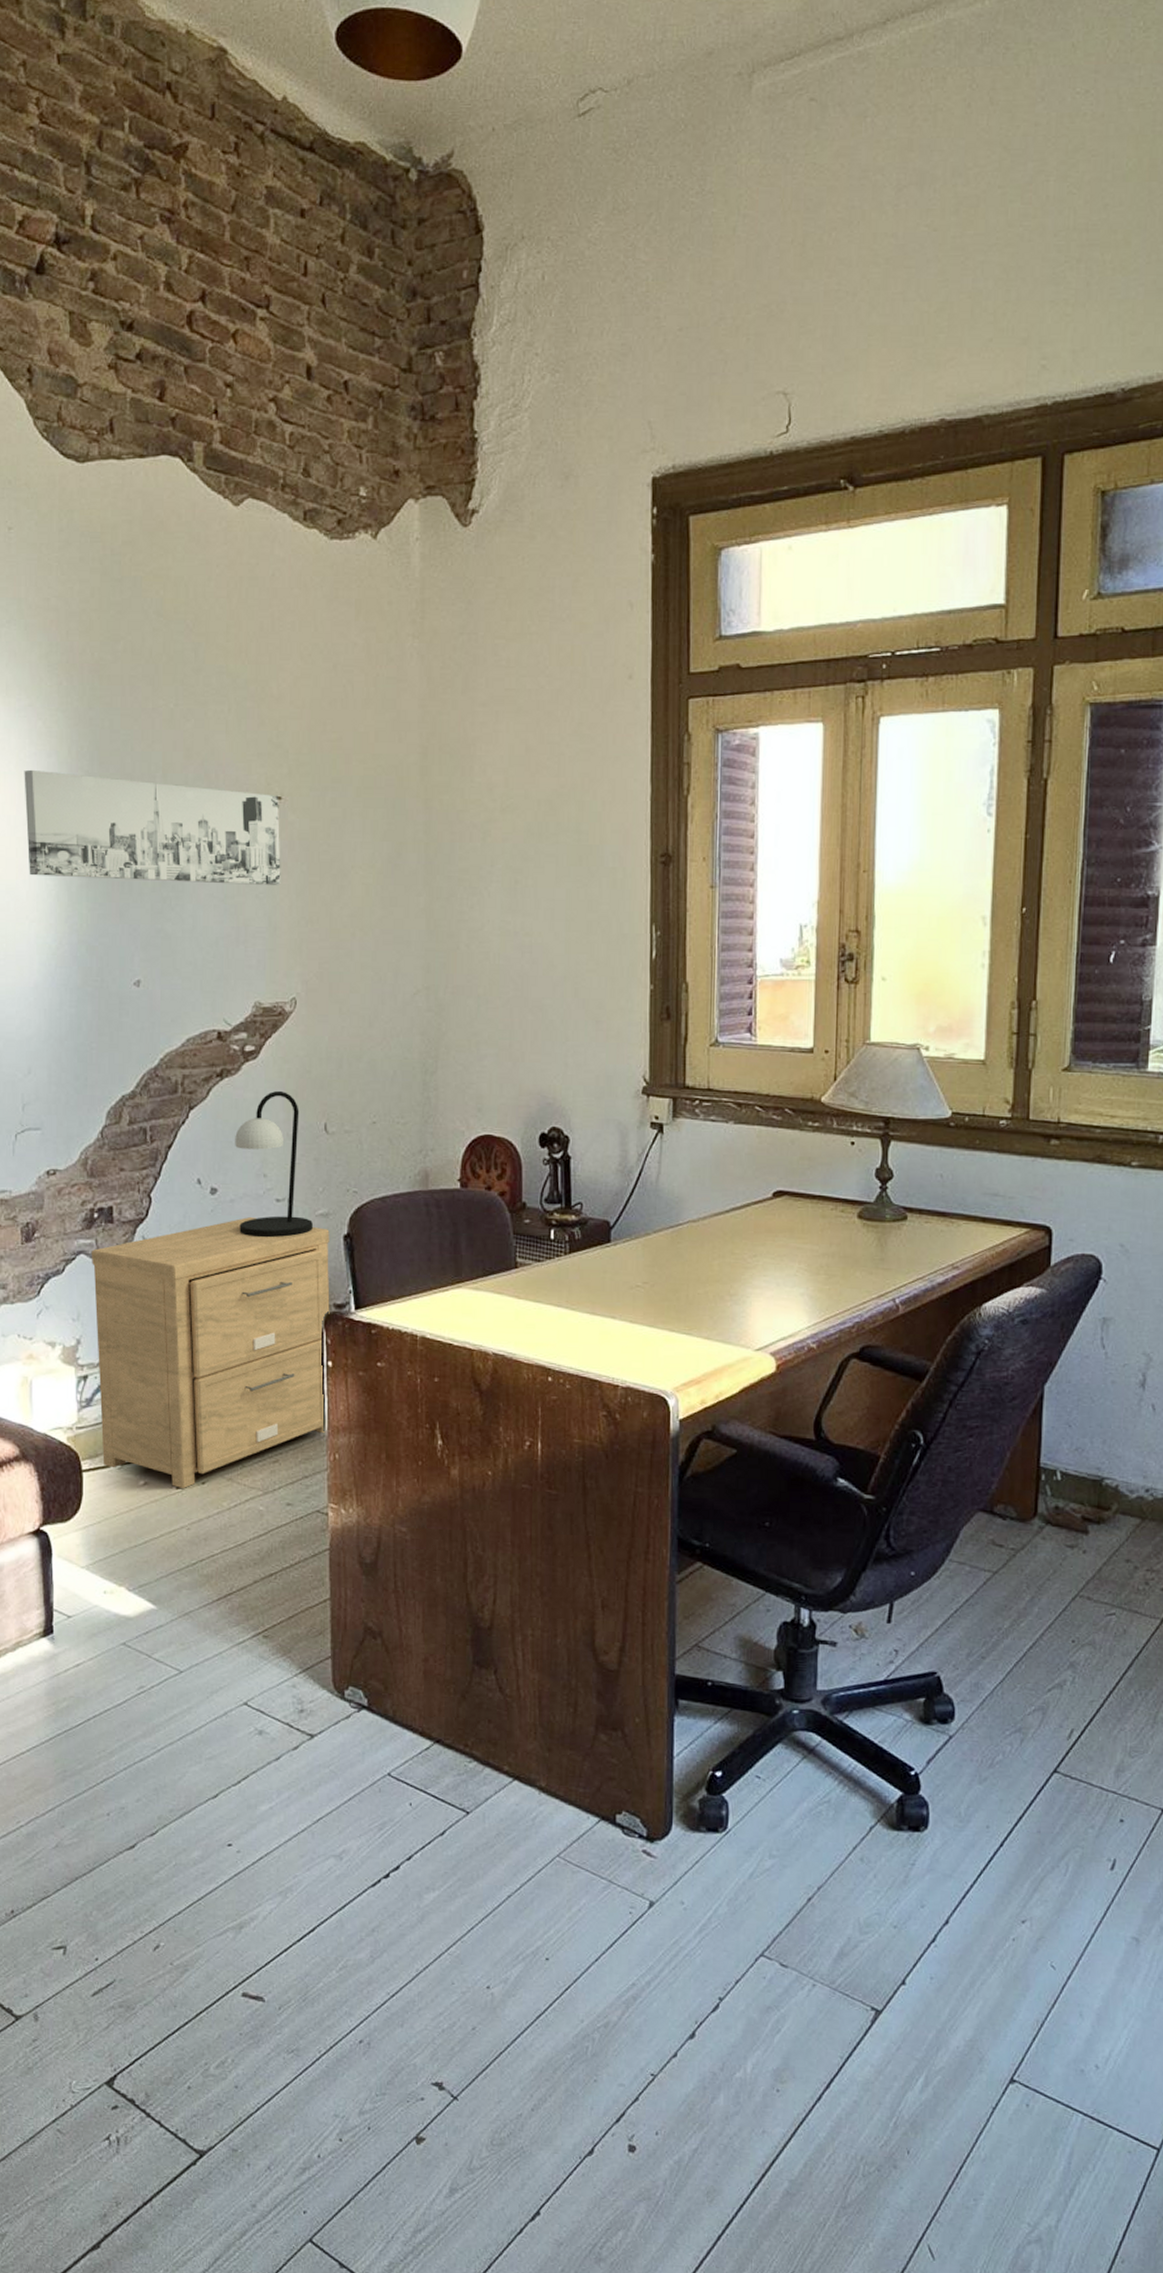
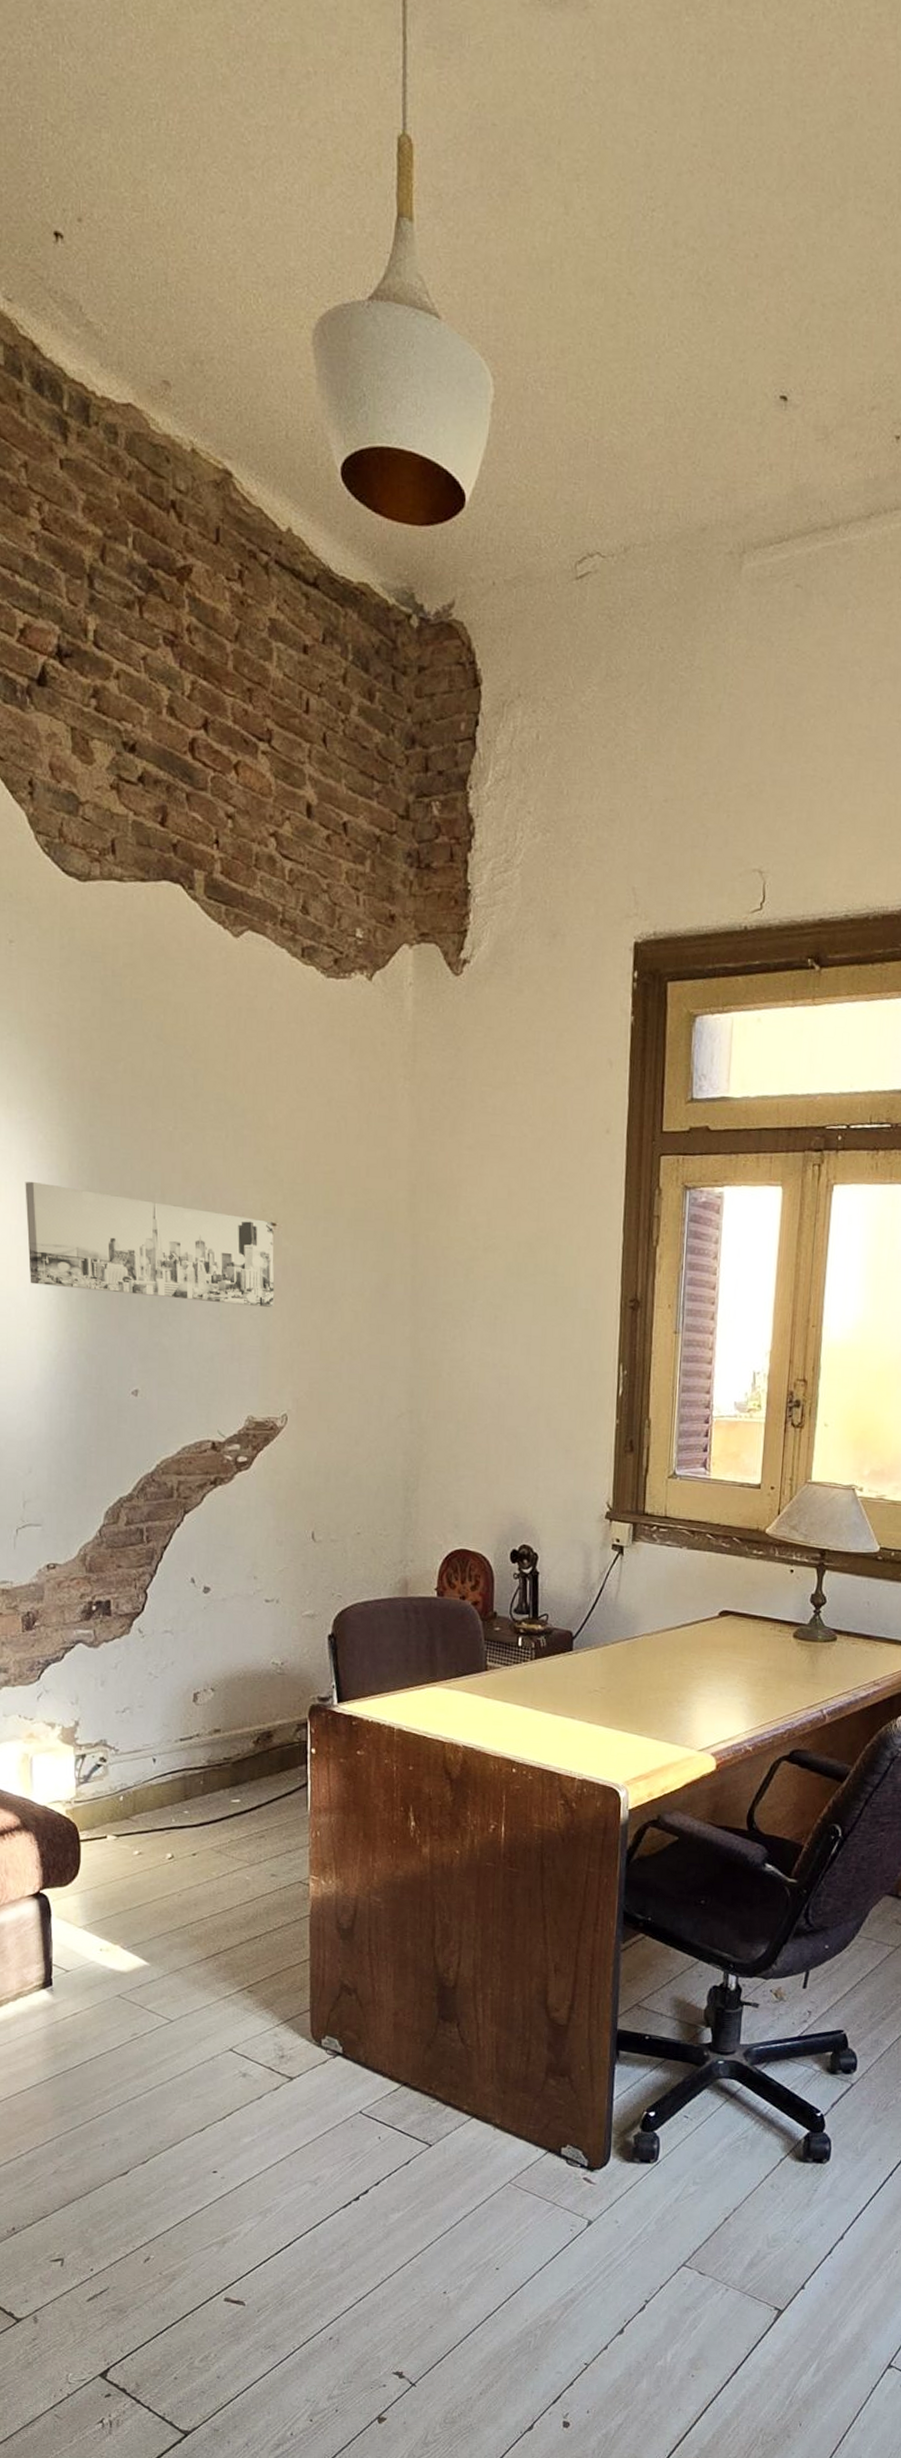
side table: present [92,1217,330,1488] -> none [90,1615,315,1859]
table lamp: present [235,1090,313,1238] -> none [227,1499,299,1635]

